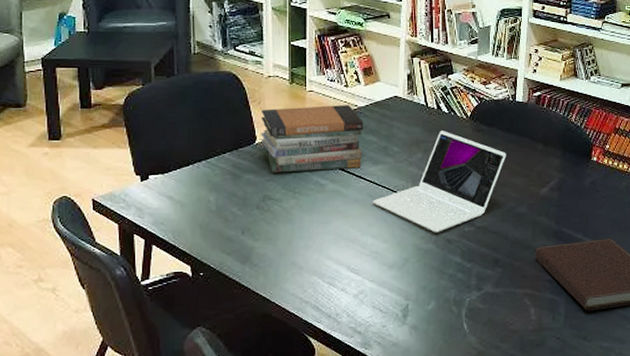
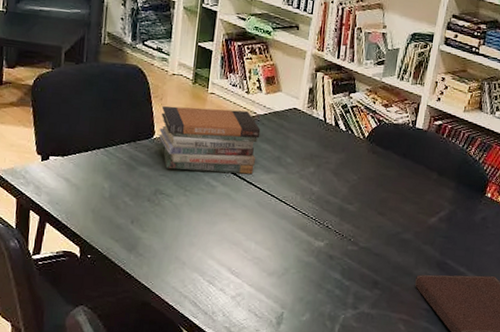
laptop: present [373,131,506,233] -> none [260,148,399,248]

